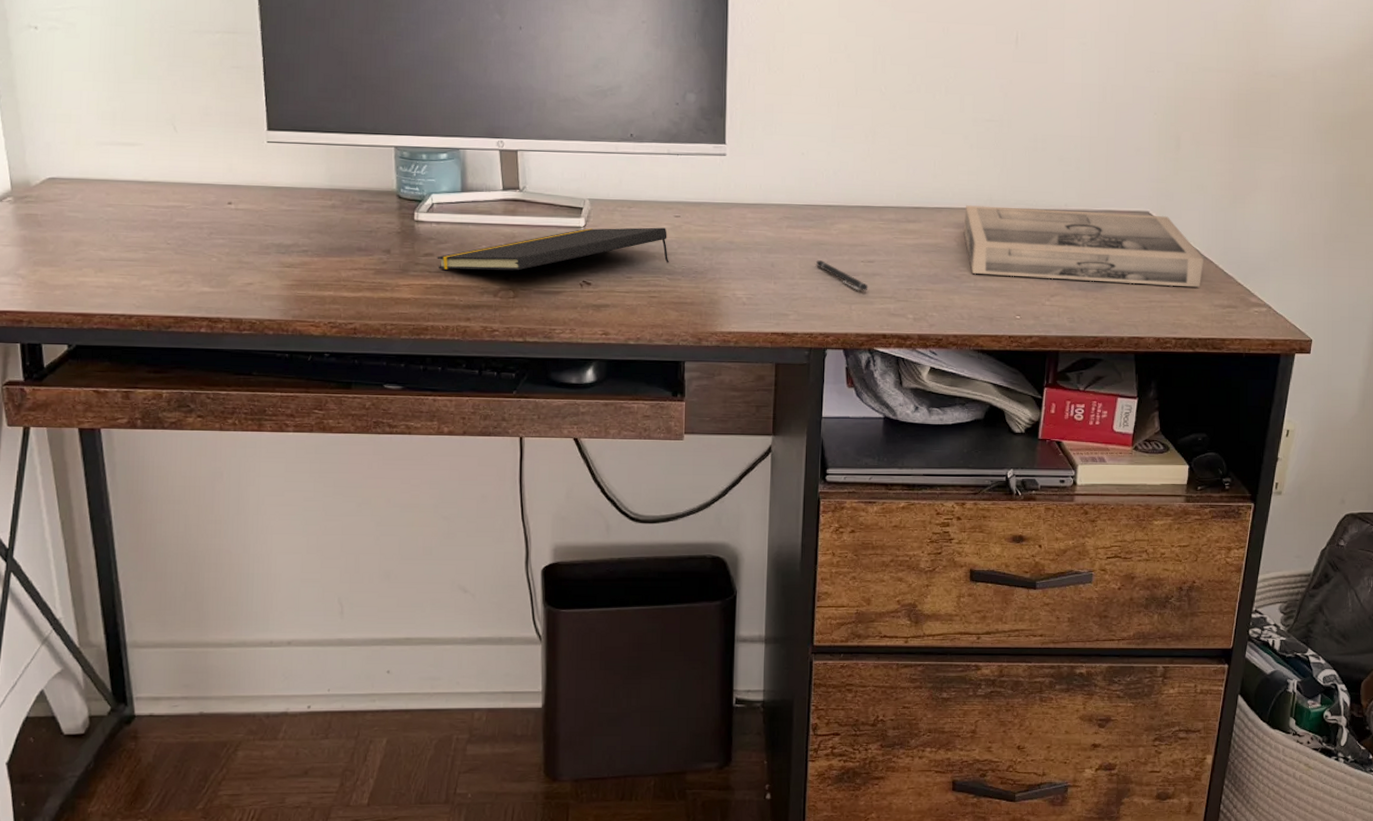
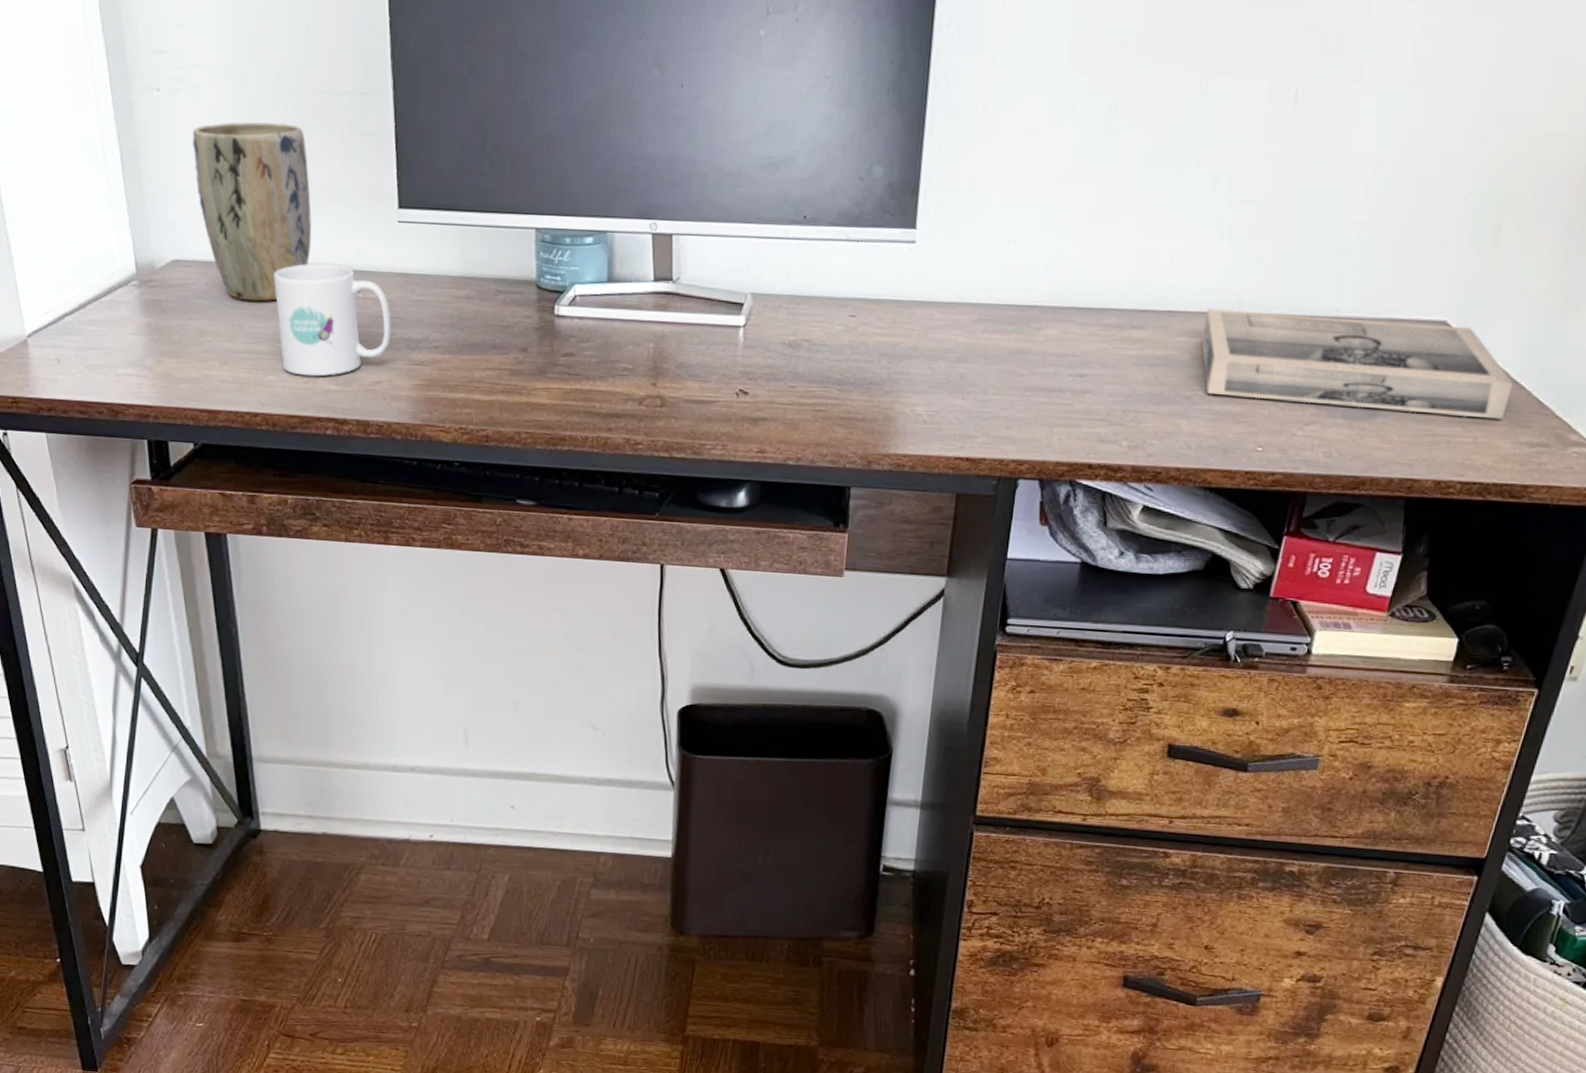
plant pot: none [69,56,185,214] -> present [193,121,312,302]
mug: none [148,179,262,280] -> present [273,263,391,377]
notepad: present [437,227,669,271] -> none [578,328,840,376]
pen: present [815,260,868,291] -> none [1014,372,1076,412]

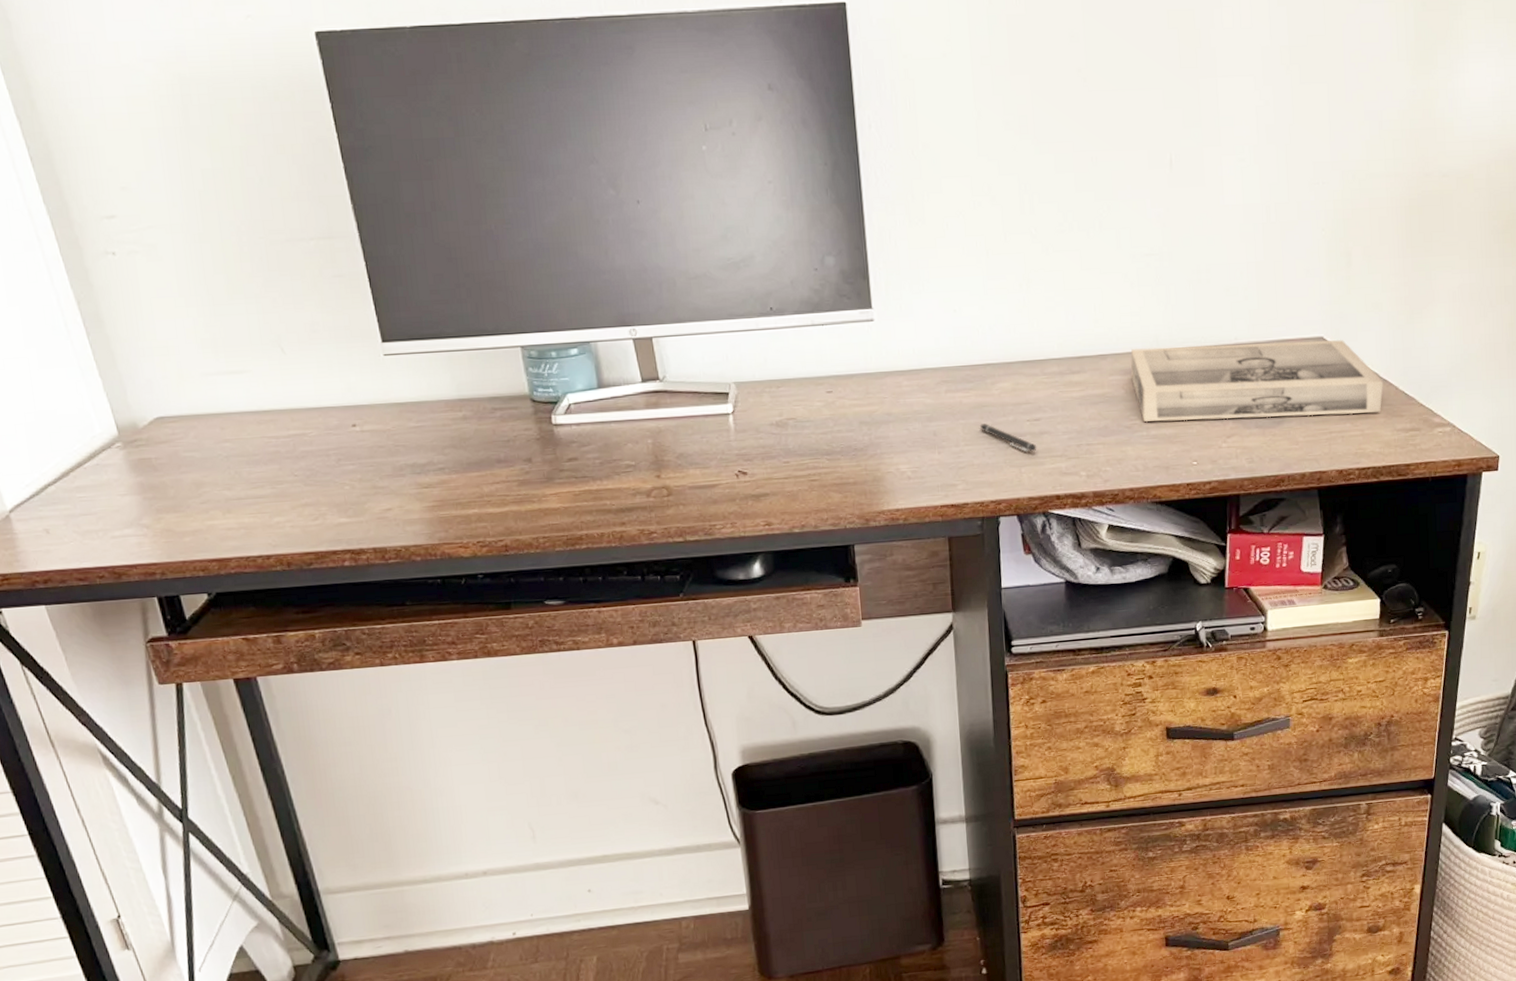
plant pot: present [193,121,312,302] -> none [157,273,300,448]
mug: present [273,263,391,377] -> none [264,402,395,513]
pen: none [1014,372,1076,412] -> present [979,424,1037,452]

